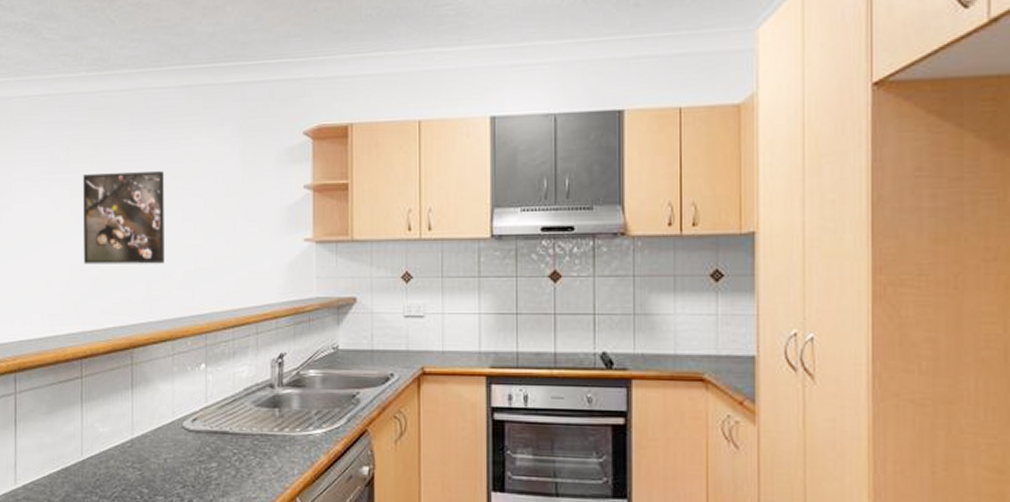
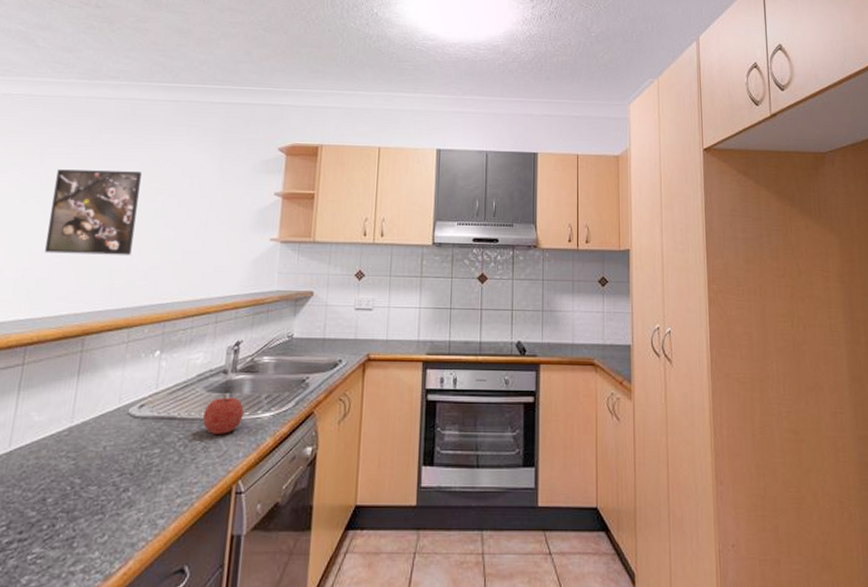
fruit: none [254,409,294,451] -> present [202,394,244,434]

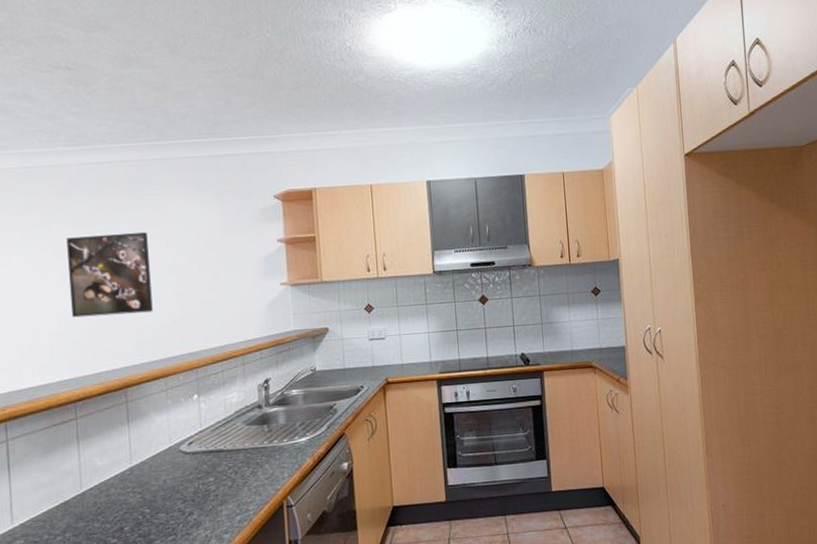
fruit: present [202,394,244,434] -> none [246,425,283,461]

